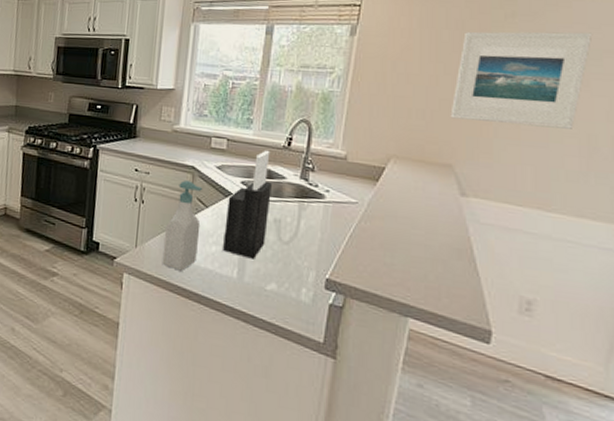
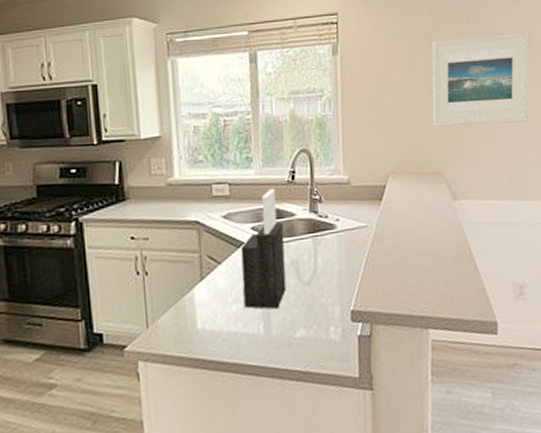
soap bottle: present [162,181,203,271] -> none [177,238,218,343]

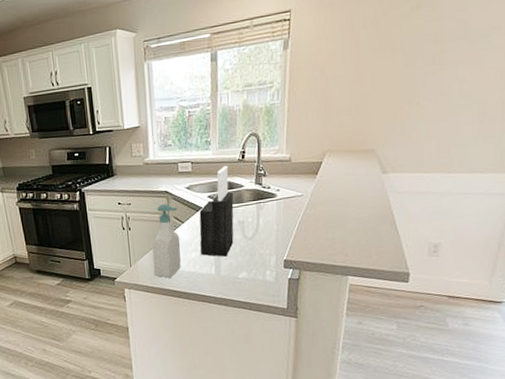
soap bottle: none [177,238,218,343] -> present [151,204,181,278]
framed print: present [432,32,530,127] -> none [371,12,483,110]

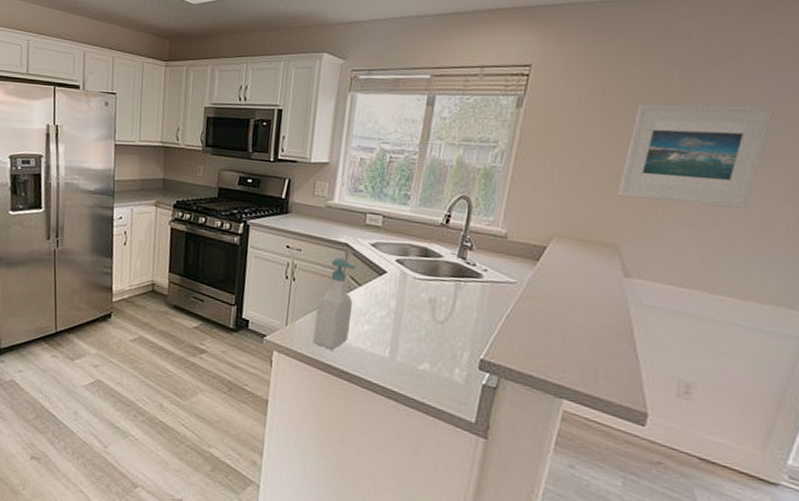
knife block: present [199,165,234,257] -> none [375,227,428,339]
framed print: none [371,12,483,110] -> present [618,104,776,209]

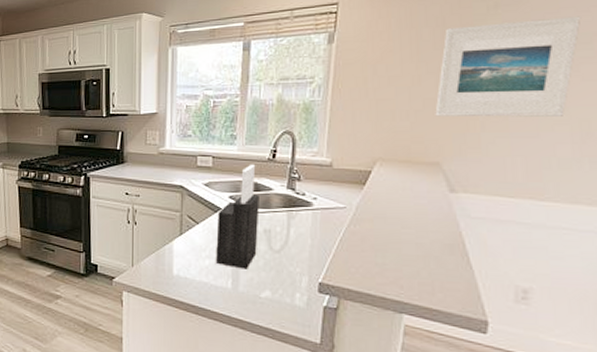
soap bottle: present [312,258,357,350] -> none [158,200,193,286]
knife block: none [375,227,428,339] -> present [216,164,259,269]

